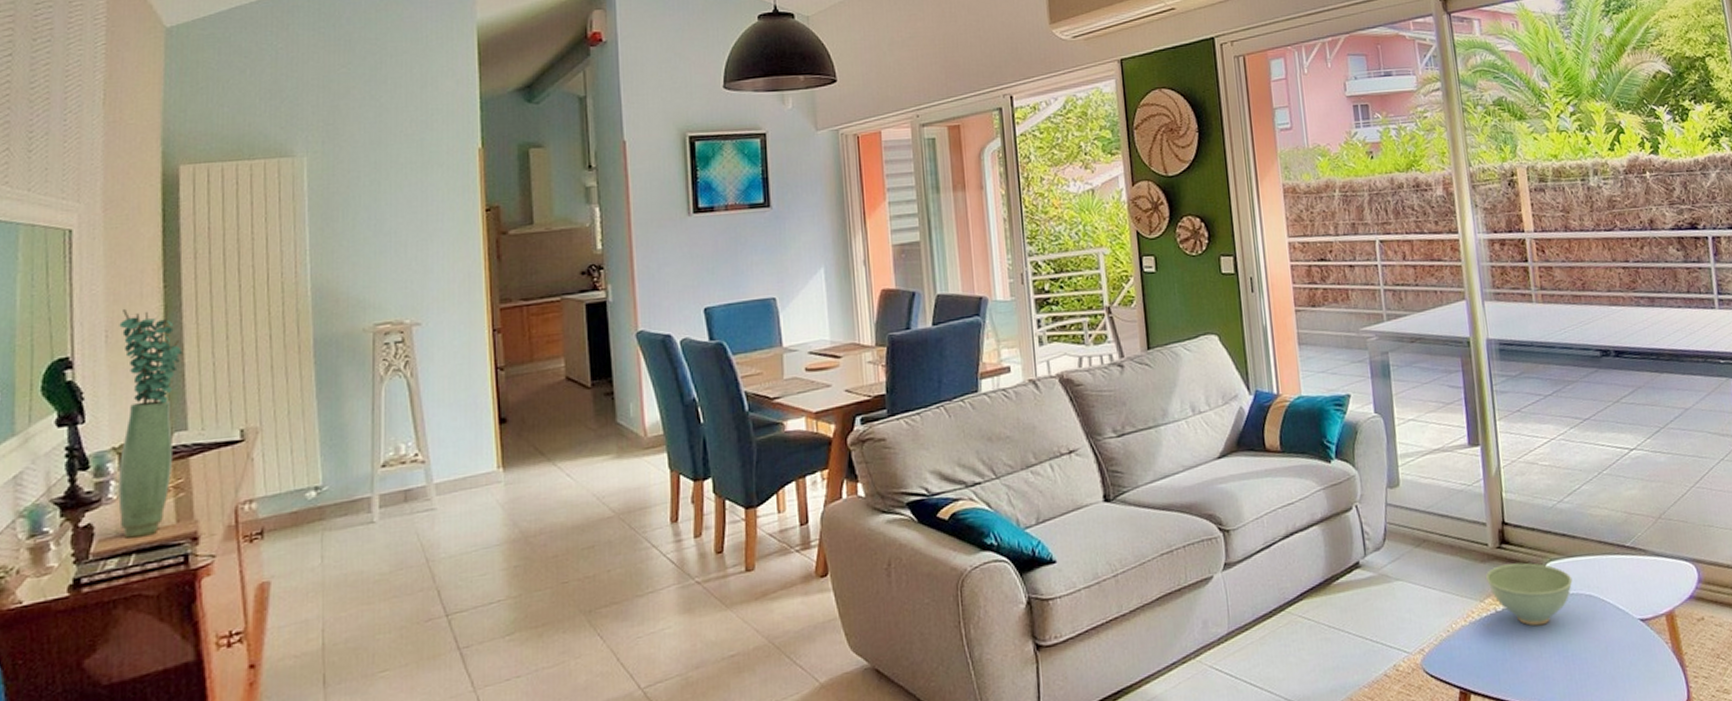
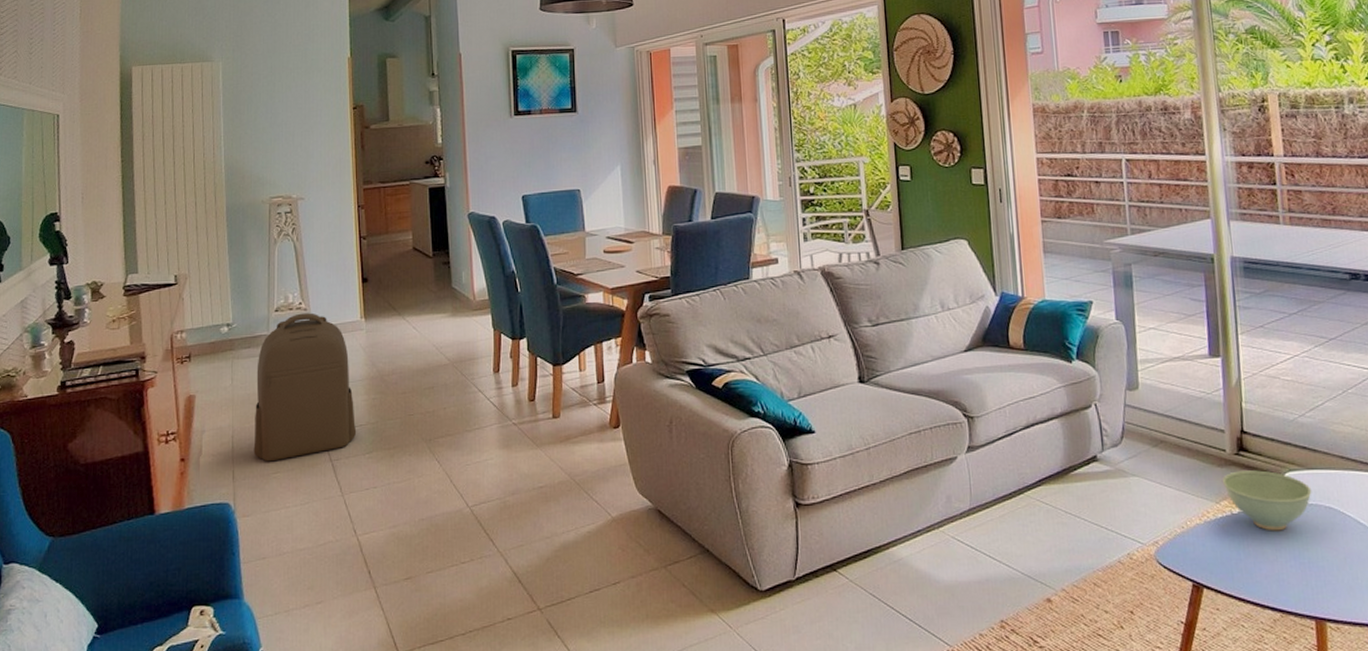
vase: present [118,309,184,540] -> none [91,178,135,355]
backpack: none [352,465,493,659] -> present [253,312,357,462]

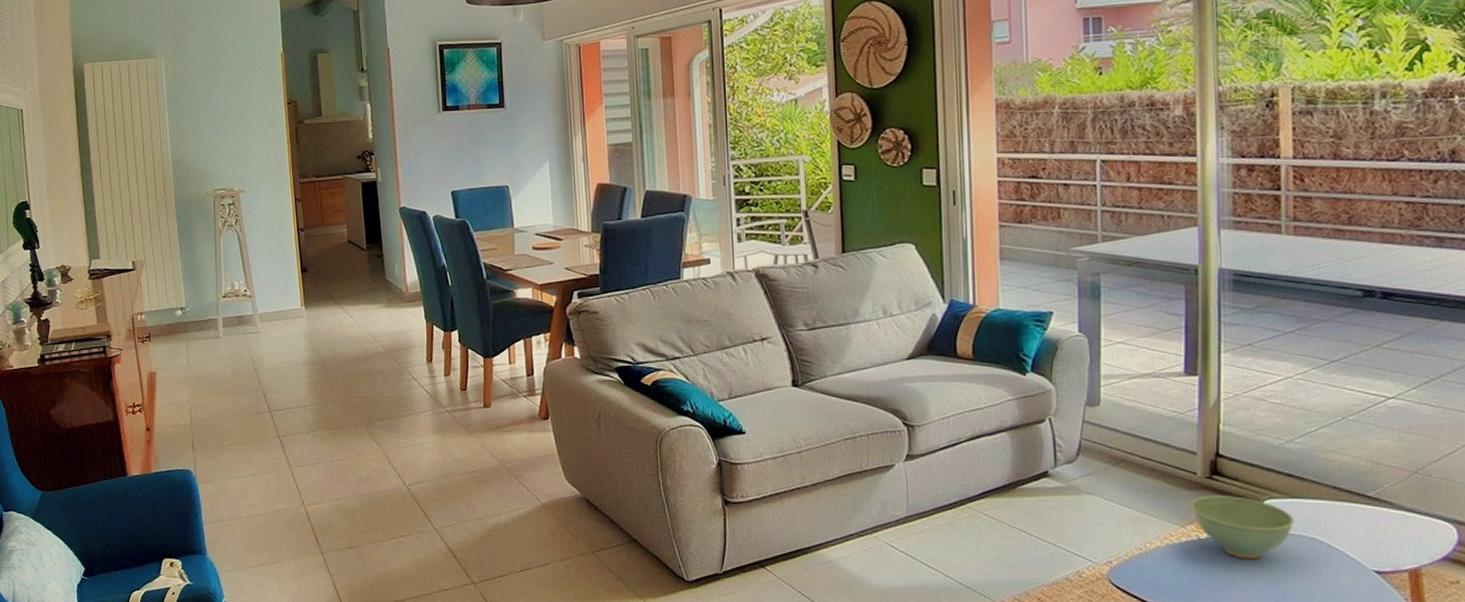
backpack: present [253,312,357,462] -> none [209,300,301,435]

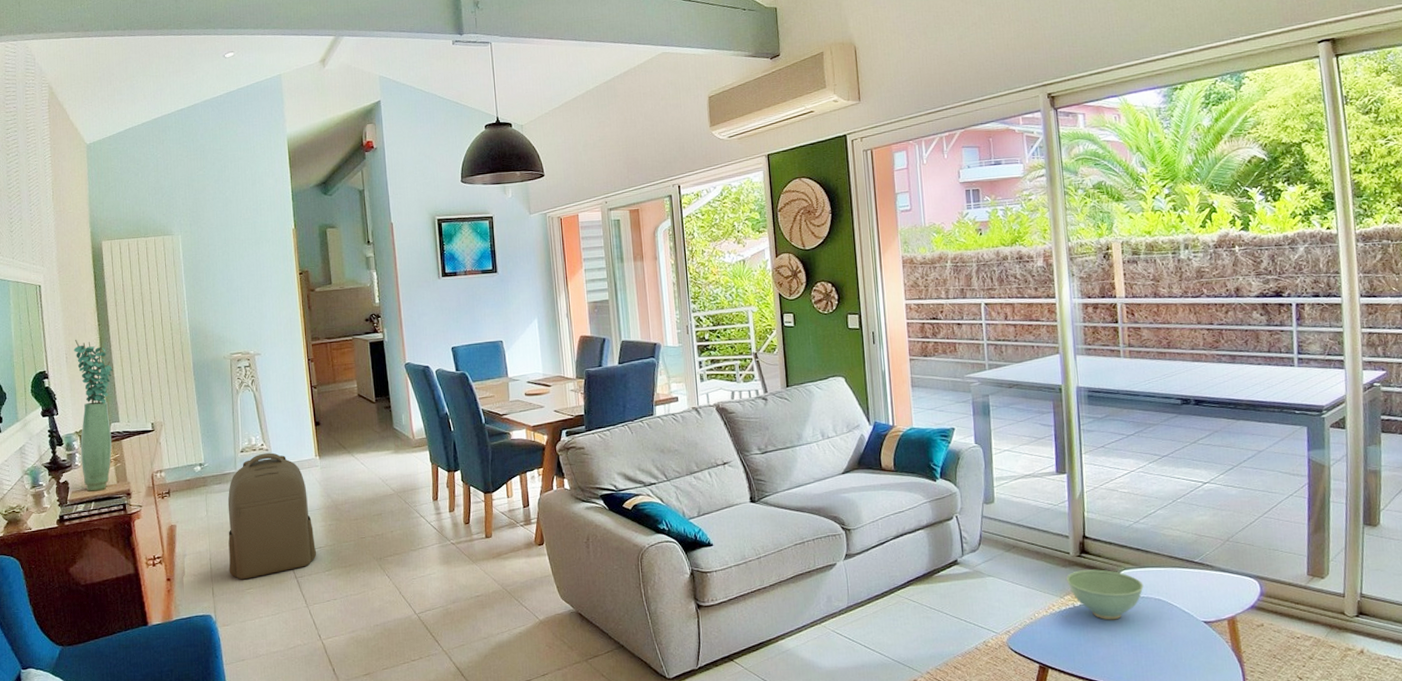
vase: none [55,169,94,332] -> present [73,340,113,493]
backpack: none [209,300,301,435] -> present [227,452,317,580]

